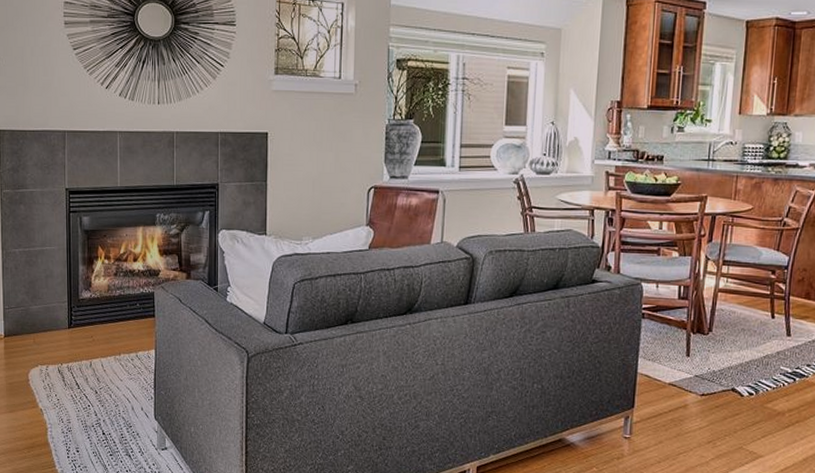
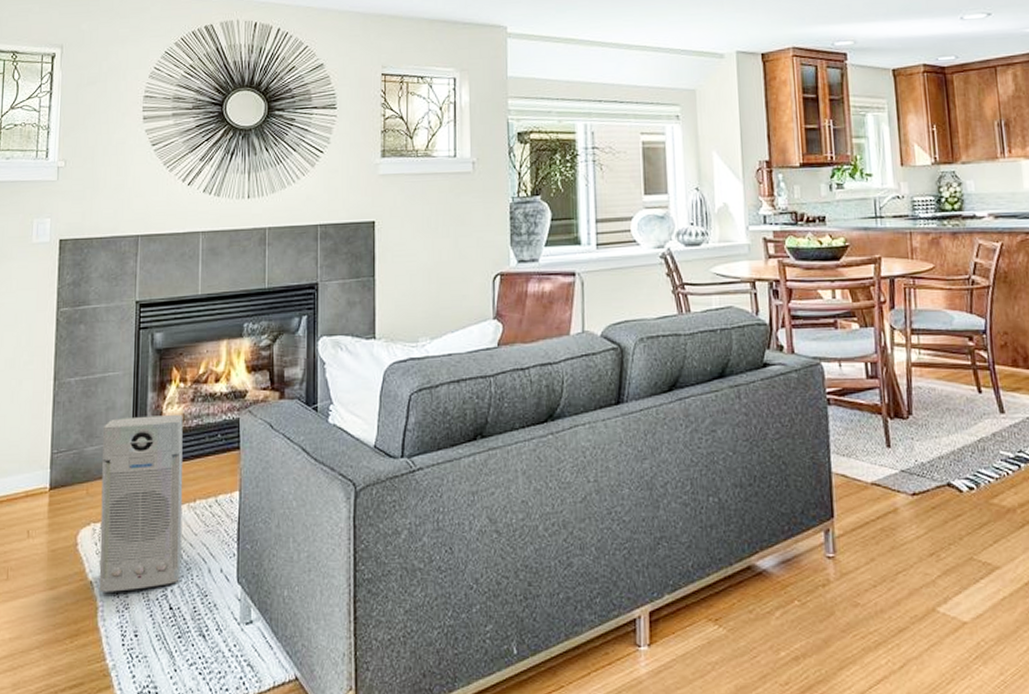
air purifier: none [43,284,111,418] -> present [98,415,183,592]

